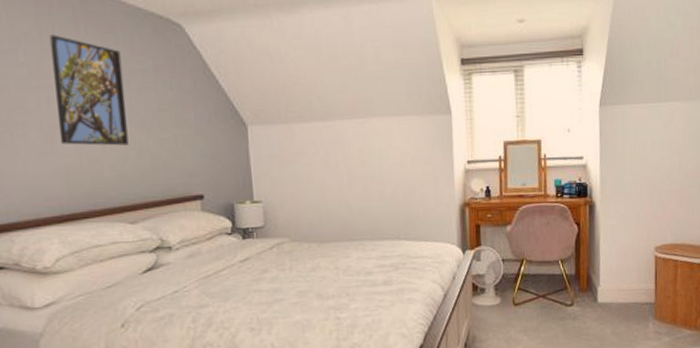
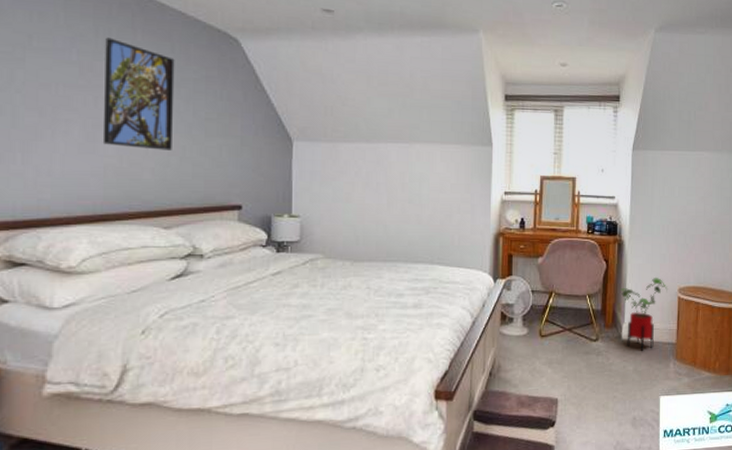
house plant: none [594,236,643,313] -> present [620,277,667,351]

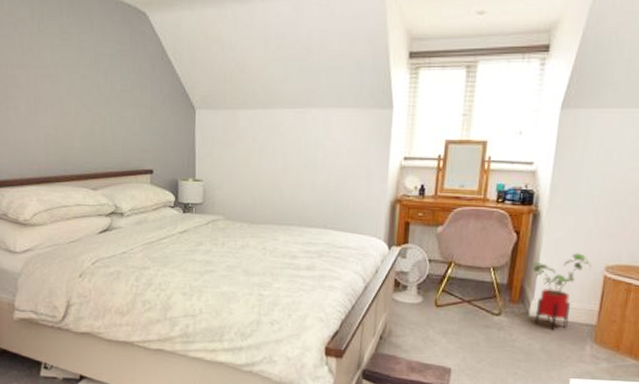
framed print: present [102,37,175,151] -> none [39,20,95,121]

